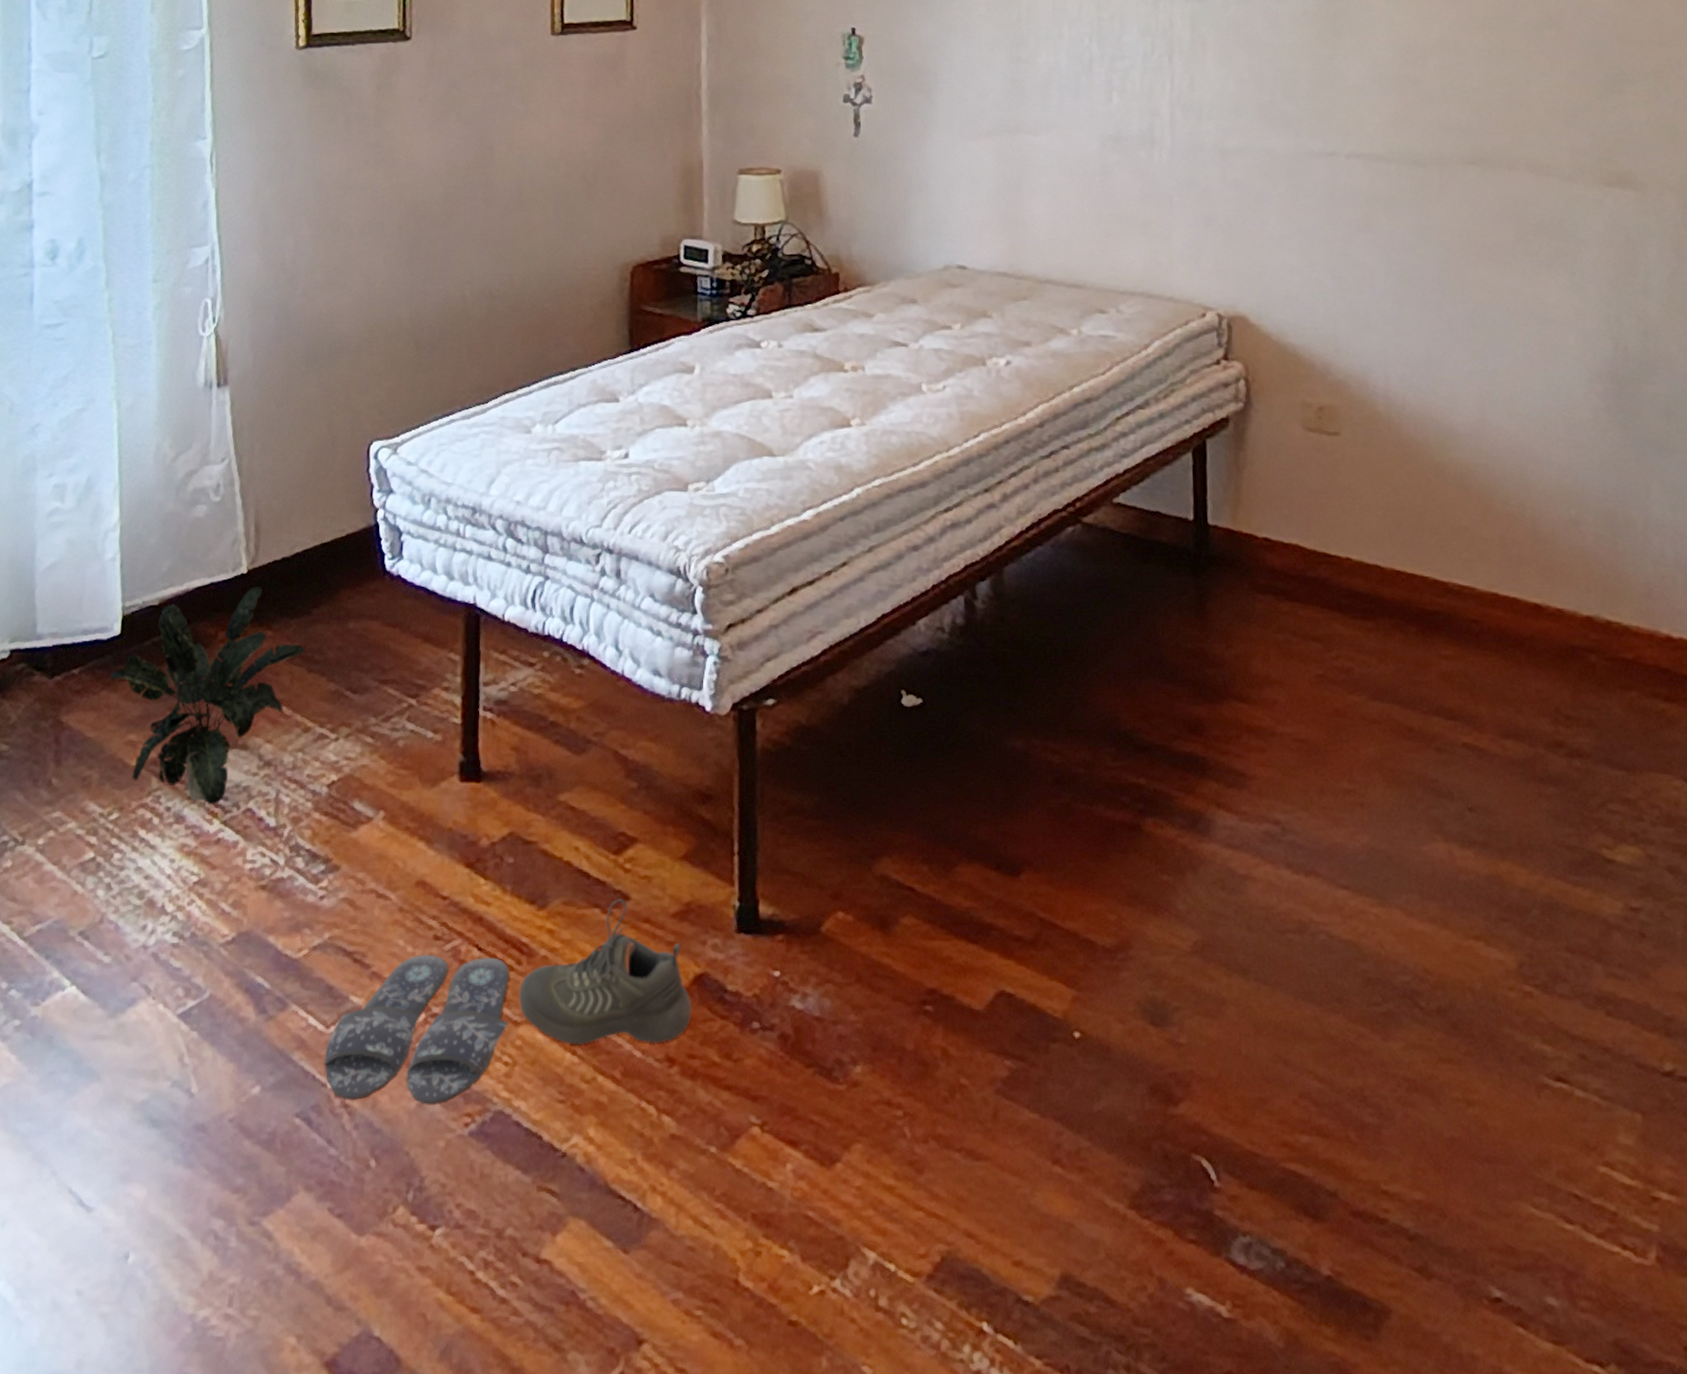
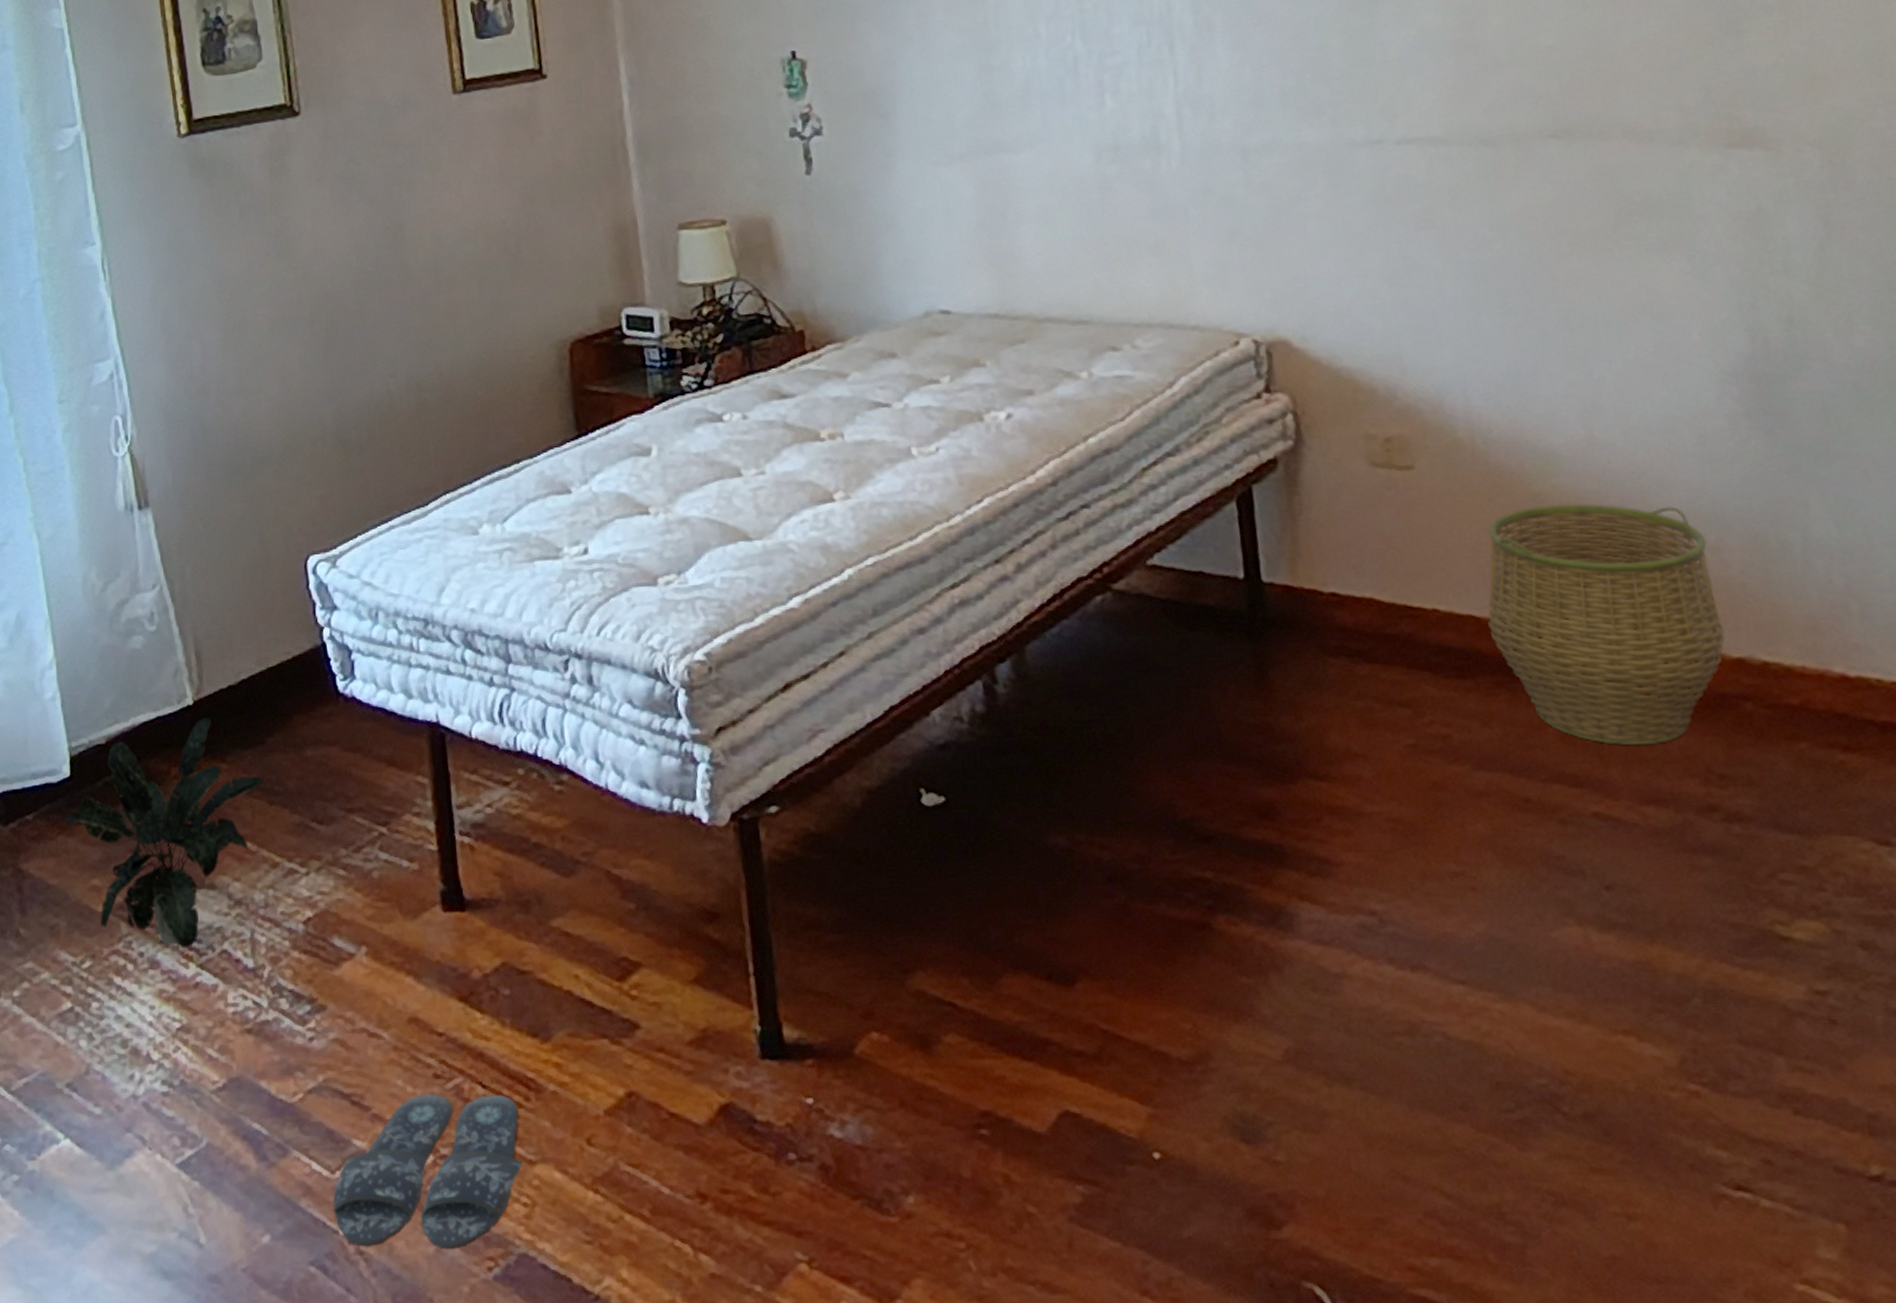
shoe: present [519,899,692,1045] -> none [530,1028,720,1182]
basket: none [1390,475,1578,687] -> present [1487,504,1725,746]

